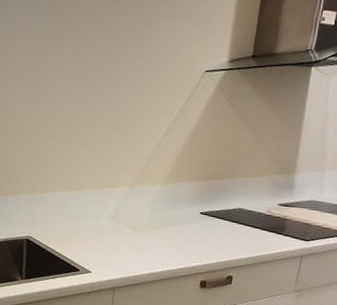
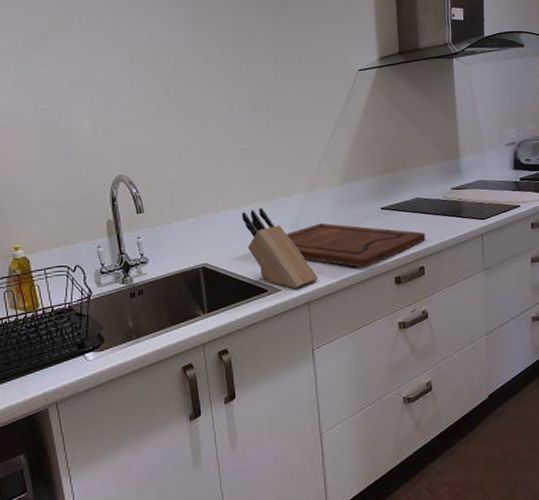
knife block: none [67,194,127,274] -> present [242,207,318,289]
cutting board: none [104,217,241,267] -> present [285,223,426,268]

